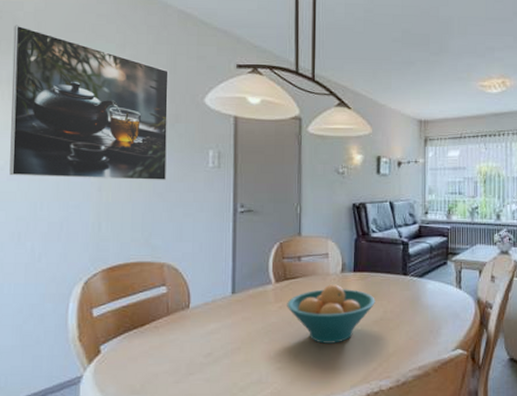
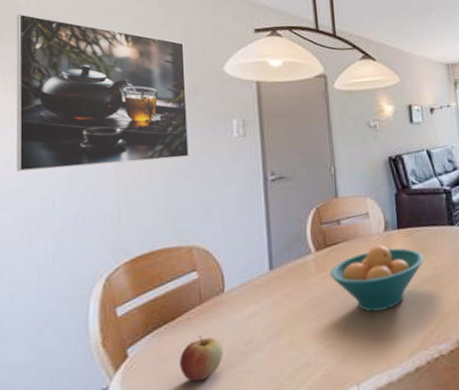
apple: none [145,343,185,381] -> present [179,335,223,382]

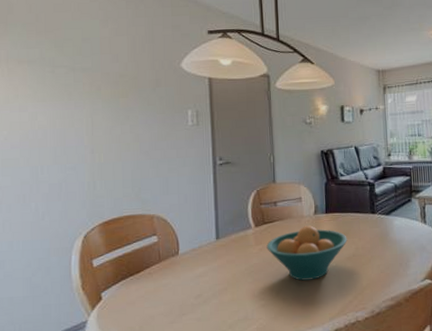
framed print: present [16,13,190,172] -> none [9,9,152,144]
apple: present [179,335,223,382] -> none [142,287,177,323]

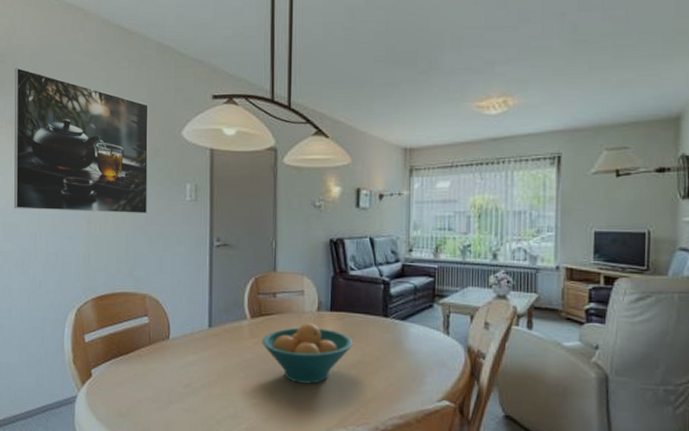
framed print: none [9,9,152,144] -> present [14,67,149,215]

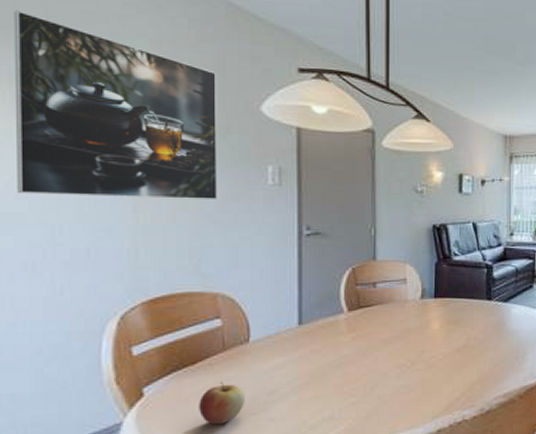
apple: none [131,371,165,408] -> present [199,382,245,424]
fruit bowl: present [262,323,353,384] -> none [361,311,458,375]

